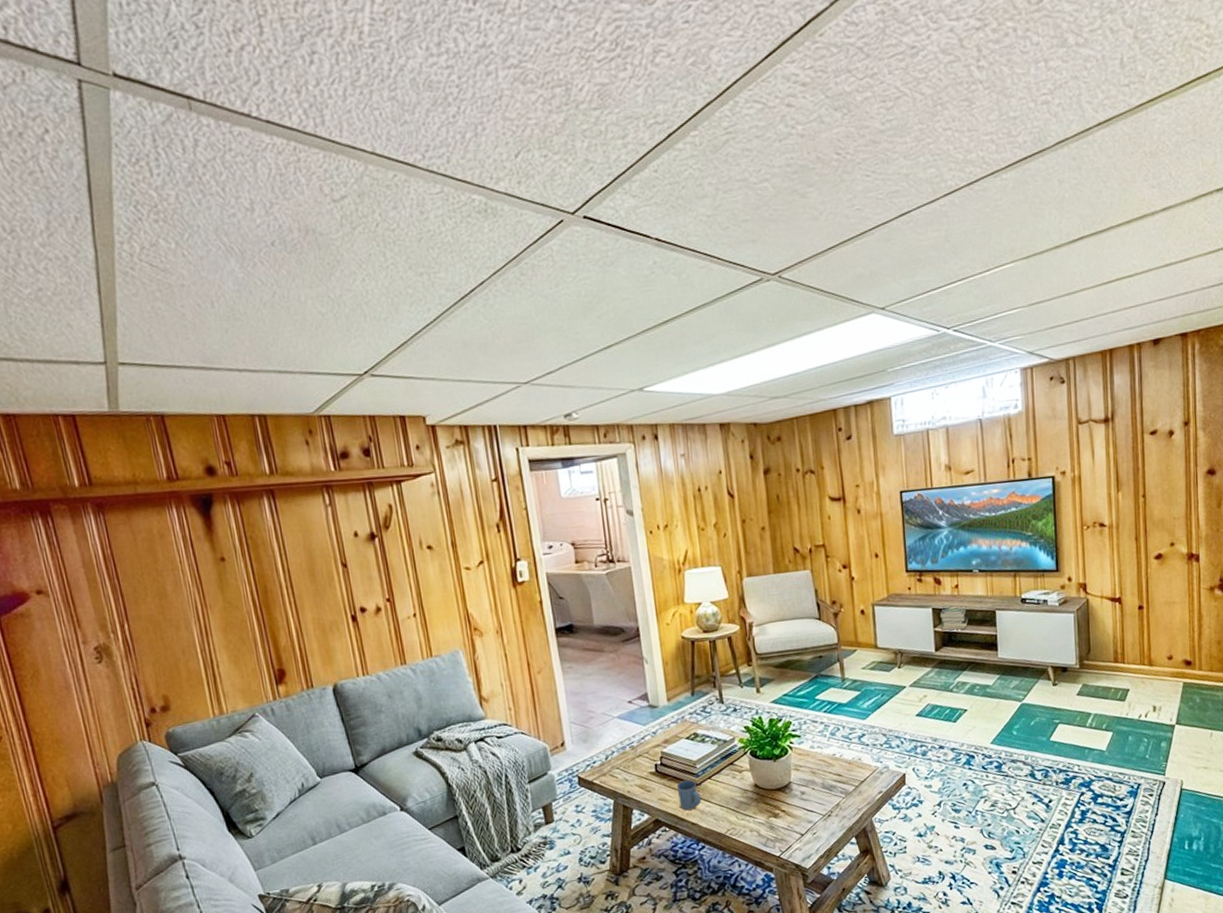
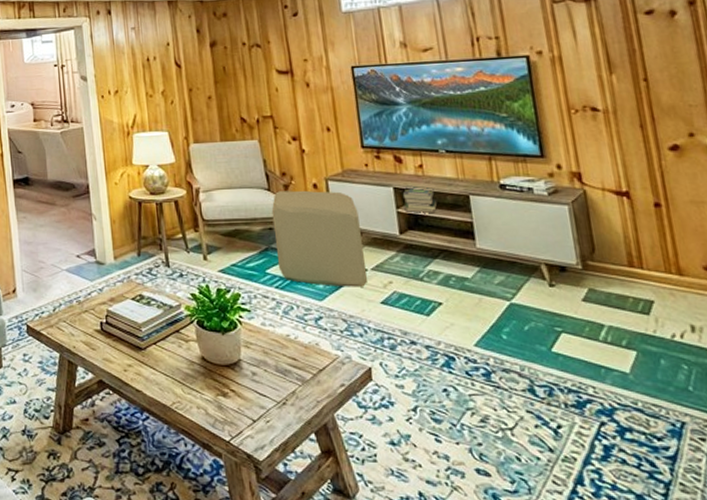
mug: present [676,779,702,811] -> none [121,342,147,375]
pouf: none [821,616,906,706] -> present [271,190,368,287]

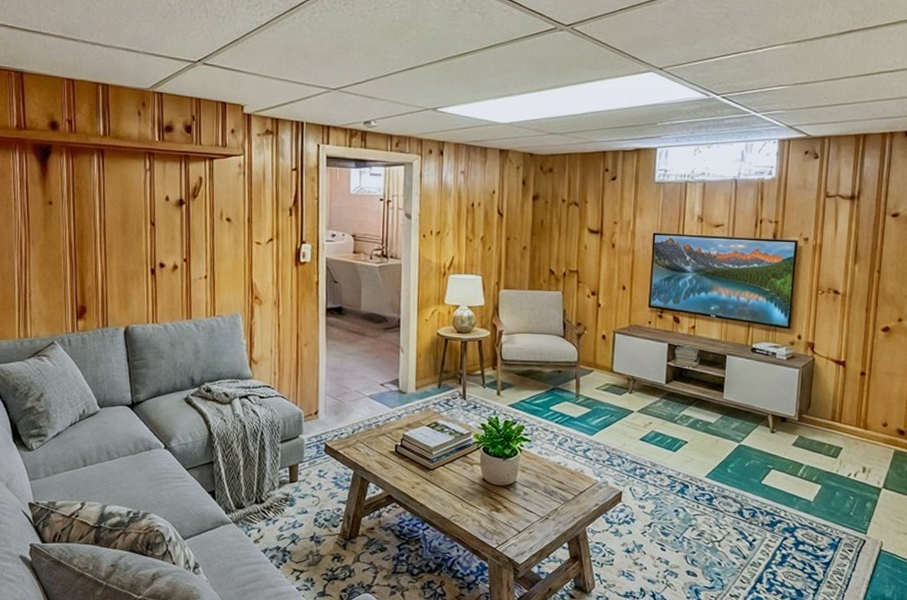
pouf: present [271,190,368,287] -> none [561,339,636,426]

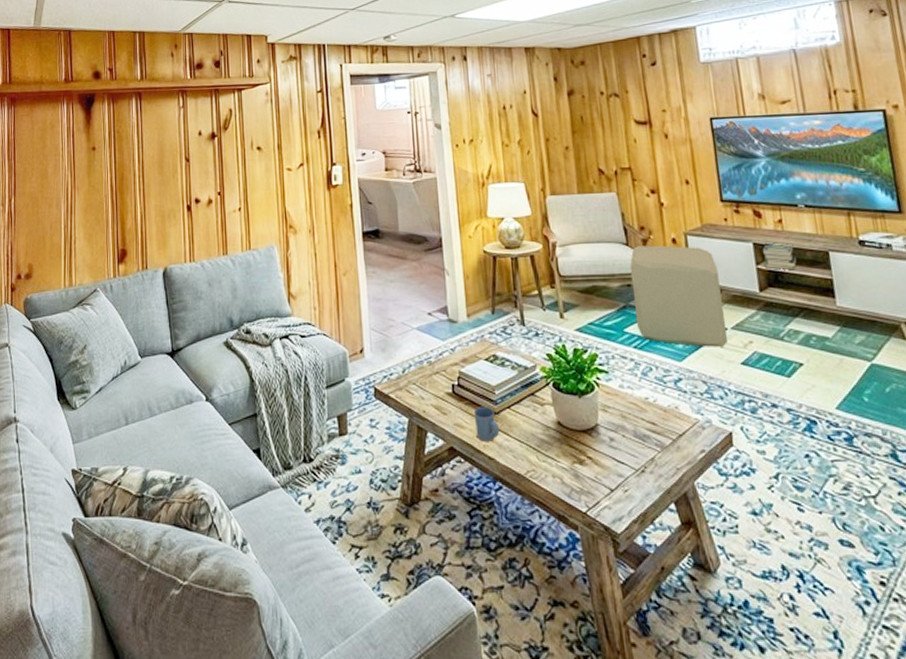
mug: none [412,463,433,492] -> present [473,406,500,442]
pouf: none [561,339,636,426] -> present [630,245,728,347]

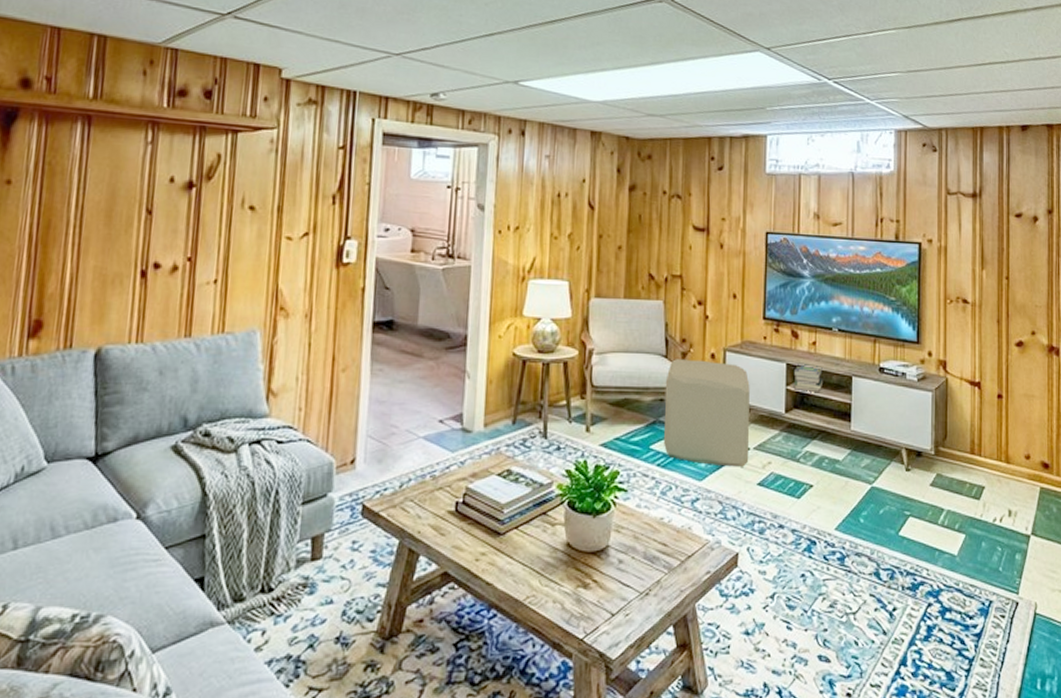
mug: present [473,406,500,442] -> none [476,526,503,566]

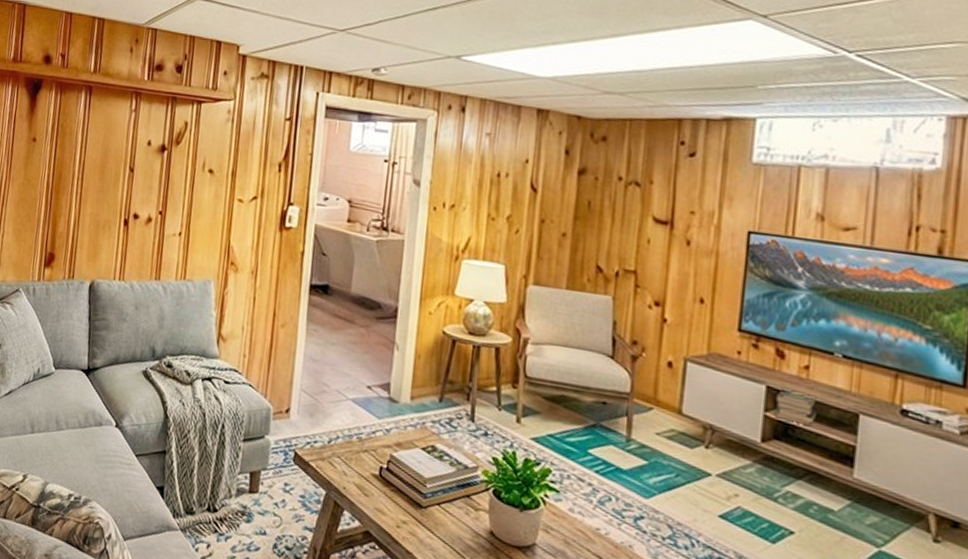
pouf: present [664,359,750,467] -> none [605,361,716,494]

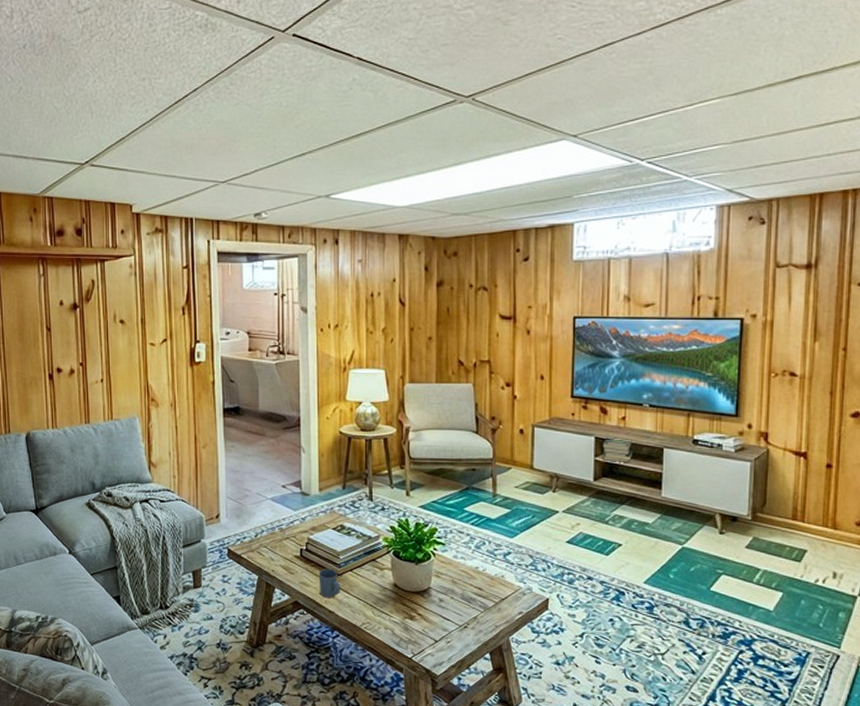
mug: none [397,496,424,536] -> present [318,568,341,598]

